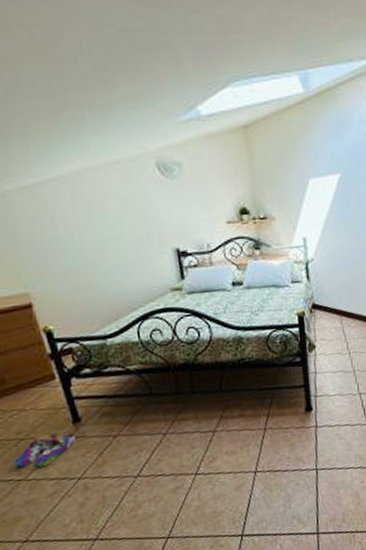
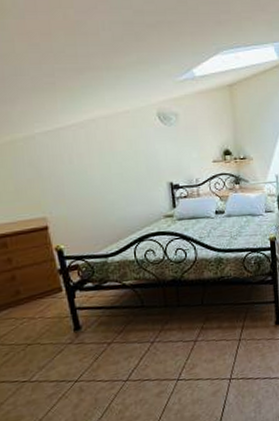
slippers: present [13,433,75,469] -> none [20,339,75,371]

